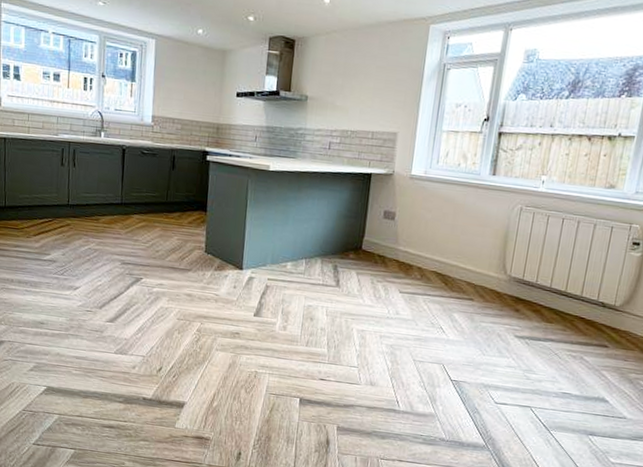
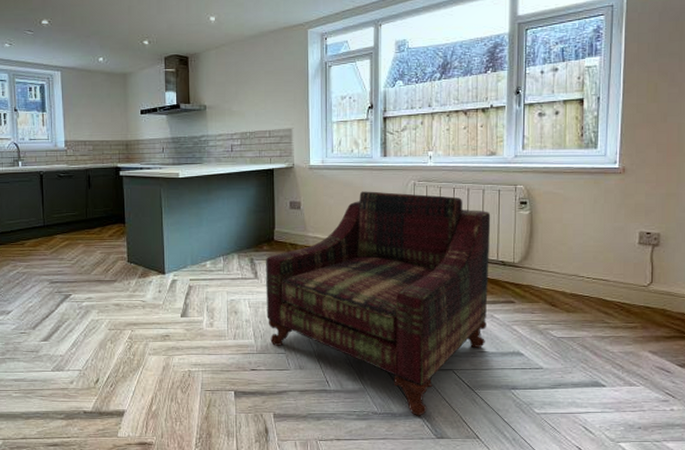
armchair: none [343,209,599,449] -> present [266,191,491,416]

